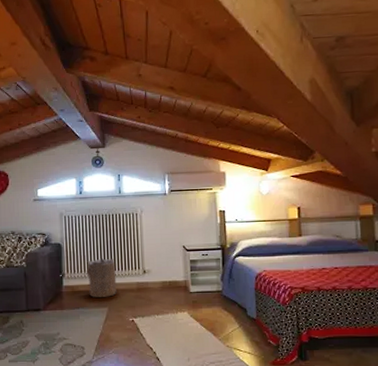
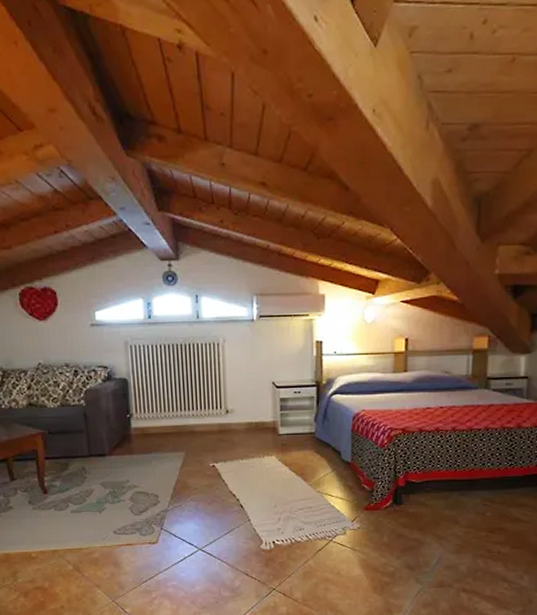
laundry hamper: present [86,258,117,297] -> none [158,395,195,441]

